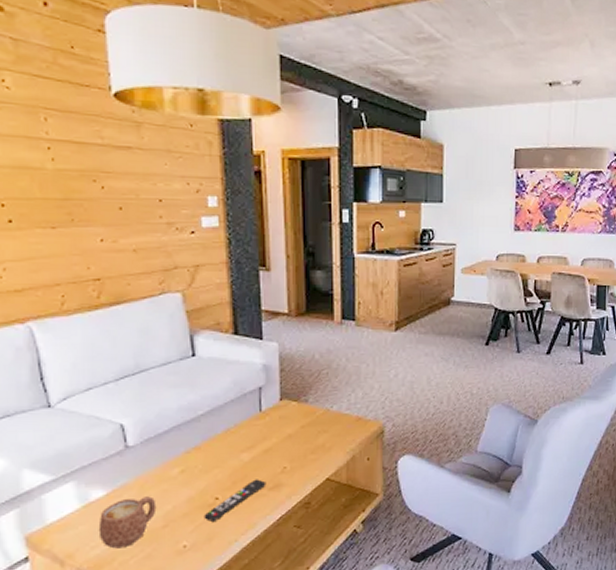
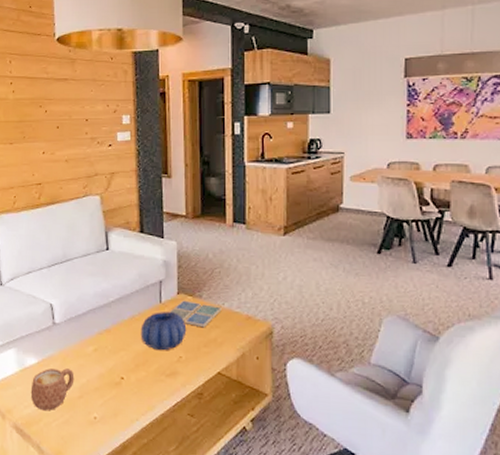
remote control: present [204,479,266,523] -> none [111,364,164,400]
decorative bowl: none [237,419,291,464] -> present [140,311,187,351]
drink coaster: none [271,406,330,434] -> present [169,300,222,328]

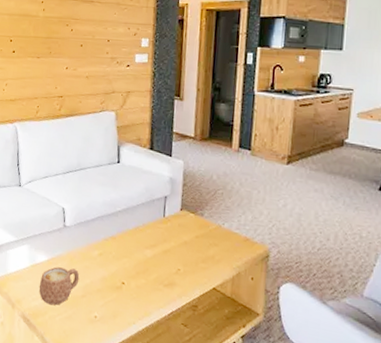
decorative bowl: present [140,311,187,351] -> none [143,225,187,262]
drink coaster: present [169,300,222,328] -> none [171,216,222,245]

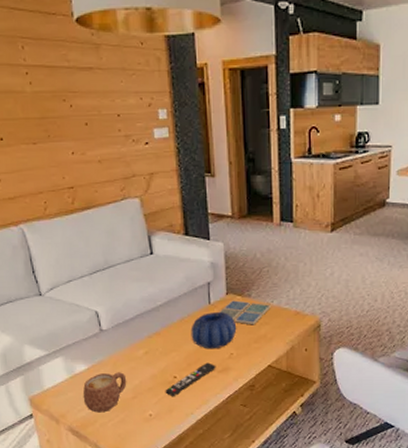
remote control: none [112,274,163,303] -> present [165,362,216,397]
decorative bowl: none [143,225,187,262] -> present [190,311,237,349]
drink coaster: none [171,216,222,245] -> present [219,300,271,325]

